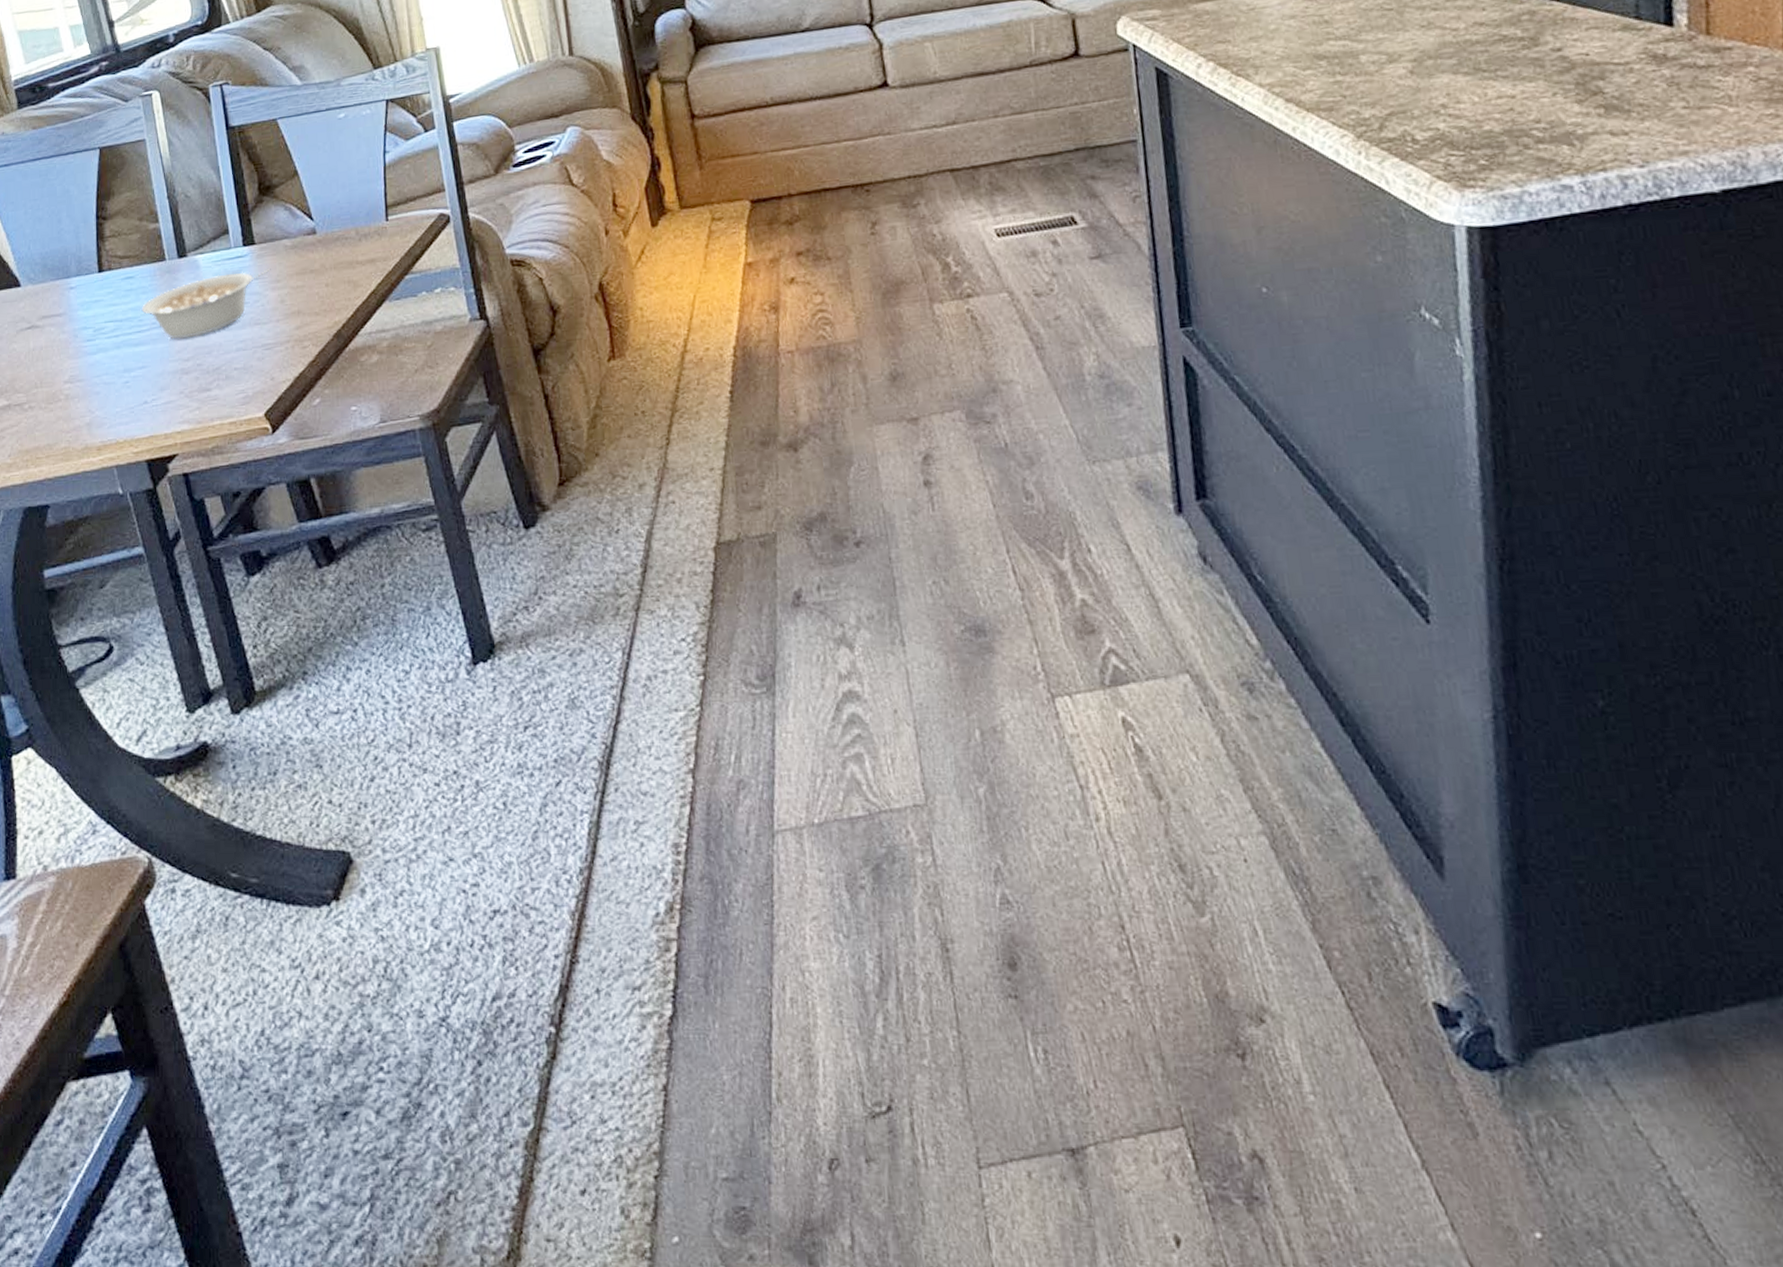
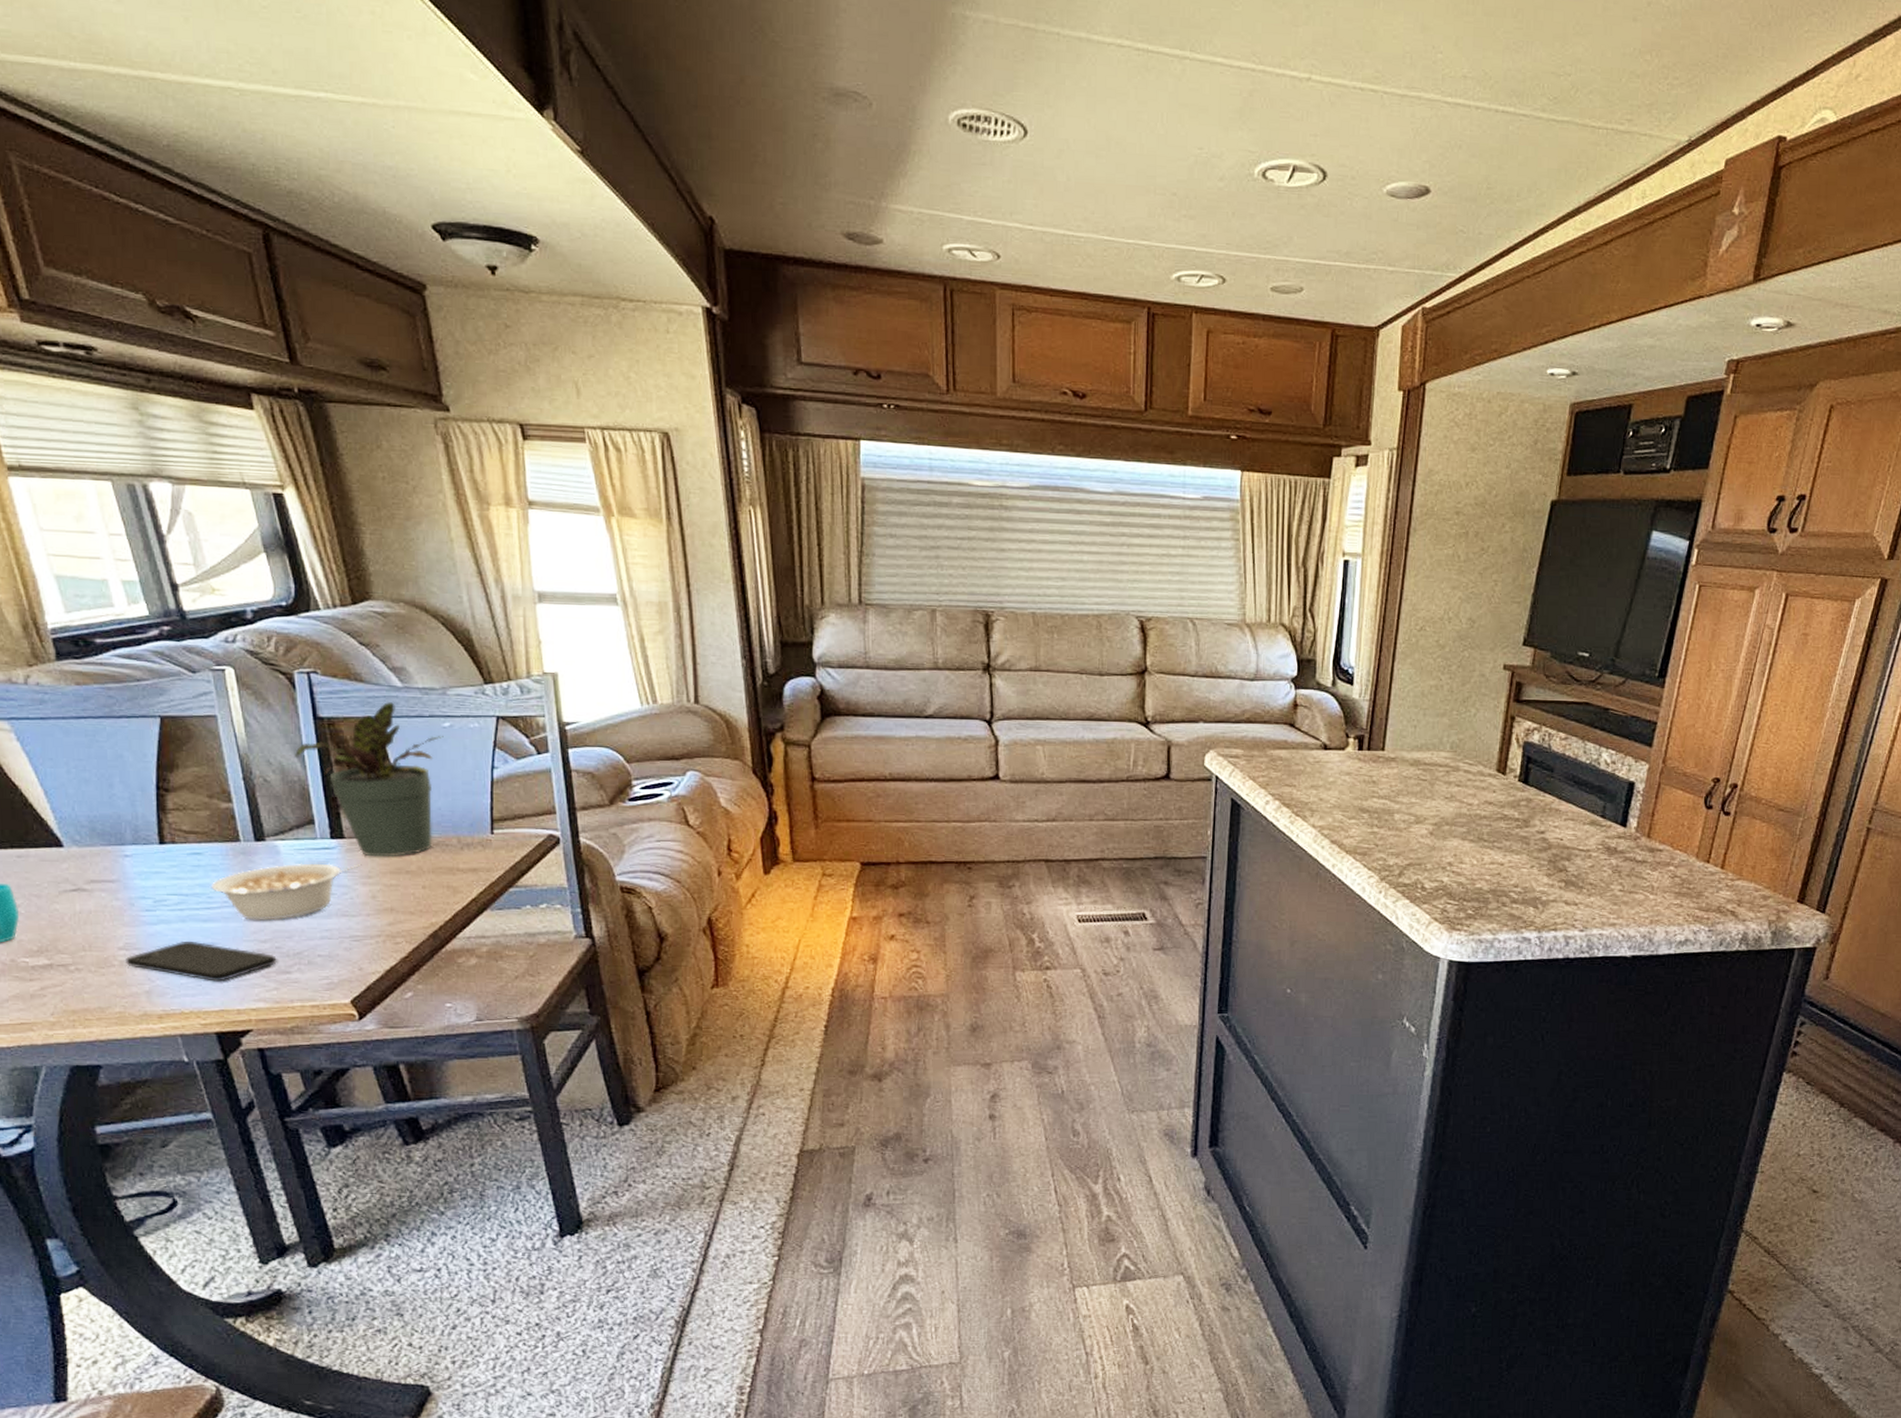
smartphone: none [70,367,199,407] -> present [126,940,277,982]
potted plant: none [211,101,339,260] -> present [295,702,444,857]

